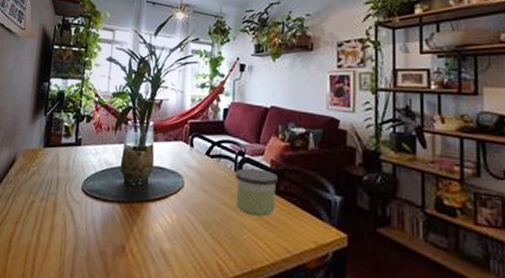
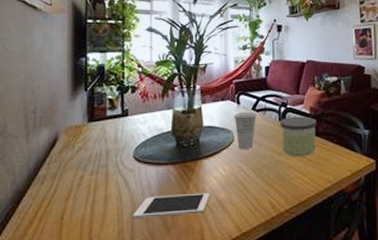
cell phone: none [75,234,154,262] -> present [133,192,210,218]
cup: none [185,156,210,198] -> present [234,112,256,149]

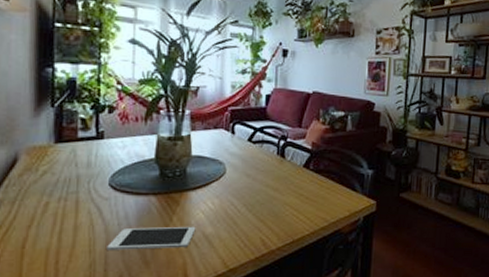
cup: present [234,112,256,149] -> none [227,143,253,182]
candle: present [280,116,317,157] -> none [278,151,318,195]

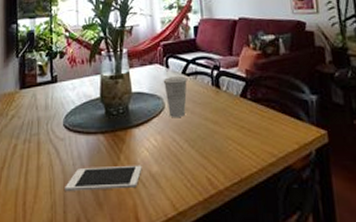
cup: none [227,143,253,182] -> present [163,76,187,117]

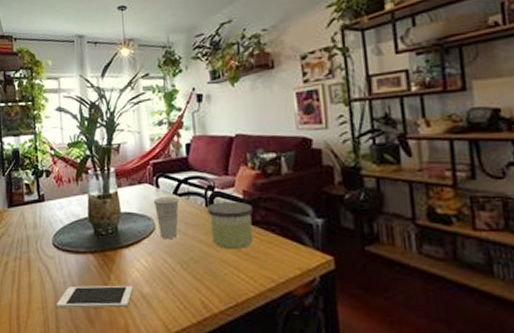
candle: none [214,80,256,127] -> present [207,201,253,250]

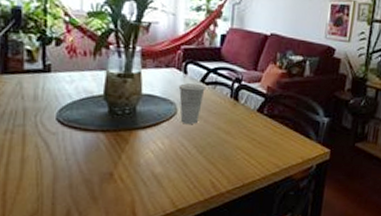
cell phone: present [56,285,133,309] -> none [54,163,145,186]
candle: present [207,201,253,250] -> none [230,94,273,139]

